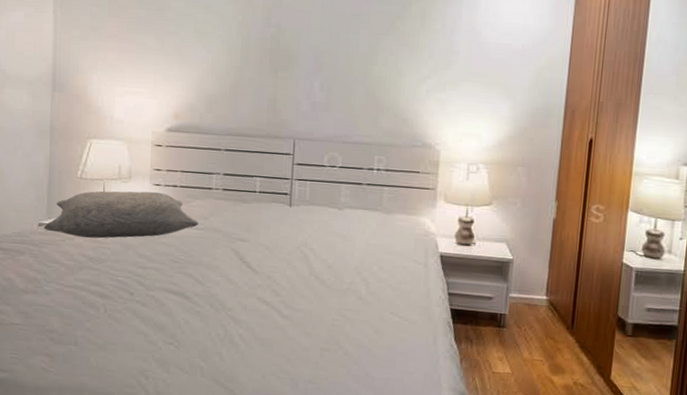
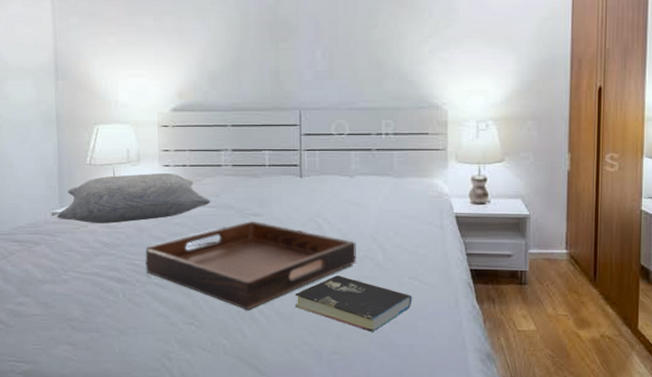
serving tray: none [129,245,340,334] -> present [145,220,356,311]
book: none [275,305,392,364] -> present [295,275,412,332]

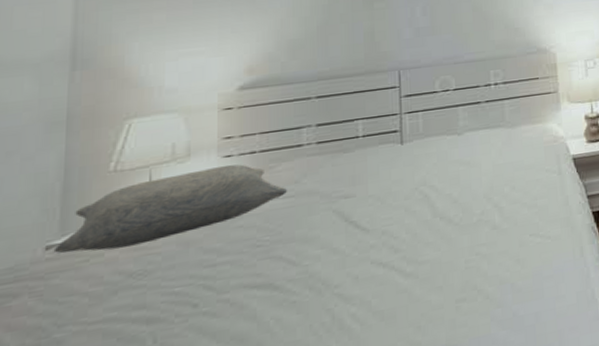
serving tray: present [145,220,356,311] -> none [191,203,470,320]
book: present [295,275,412,332] -> none [397,248,535,309]

